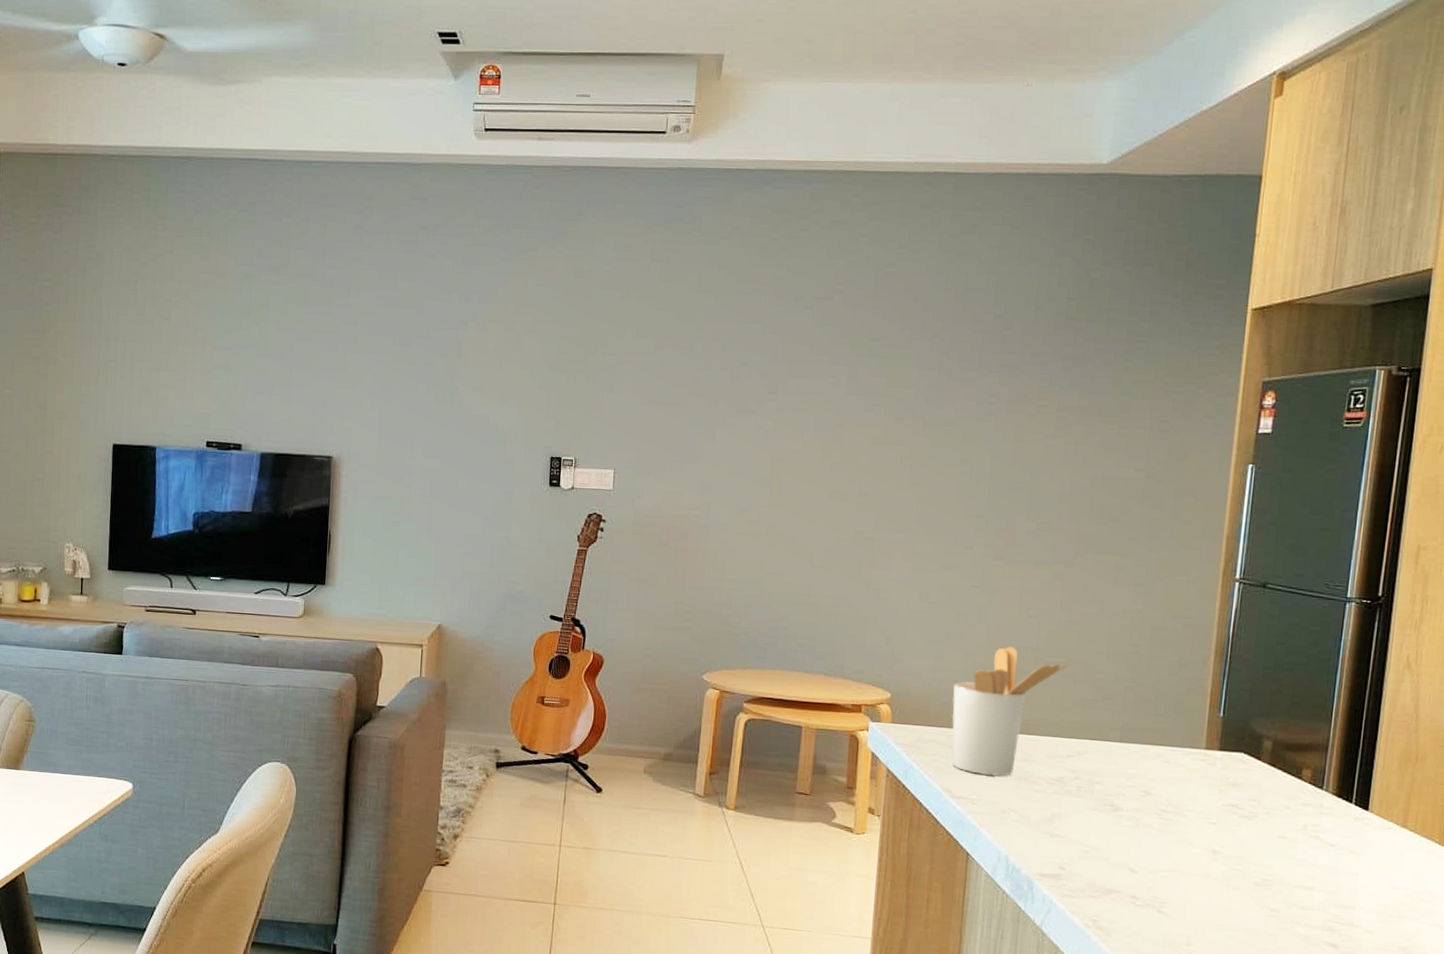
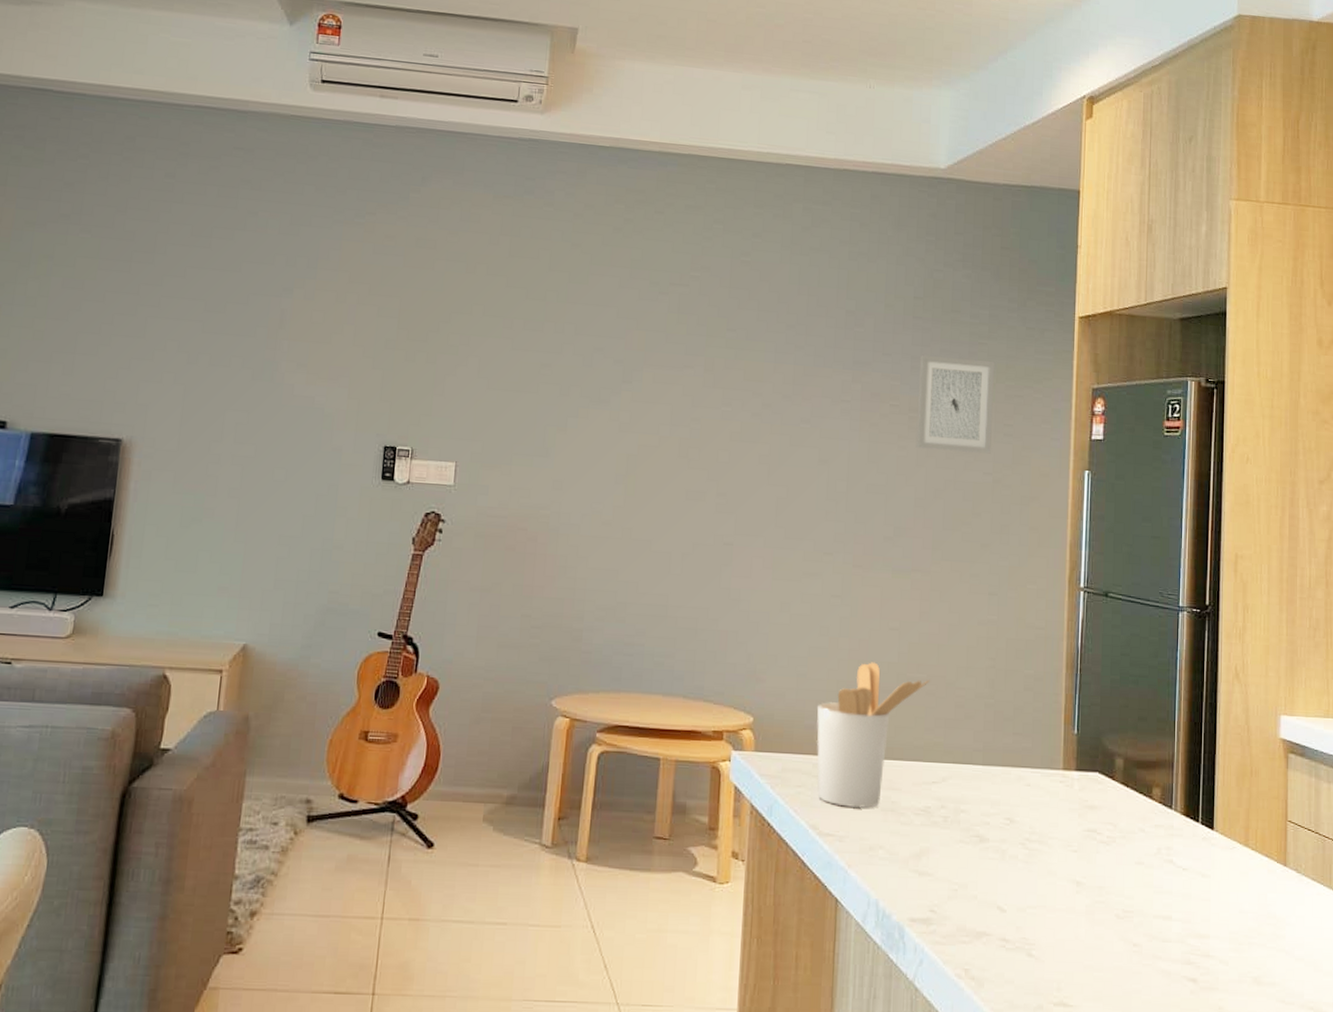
wall art: none [1063,355,1154,450] -> present [915,355,995,454]

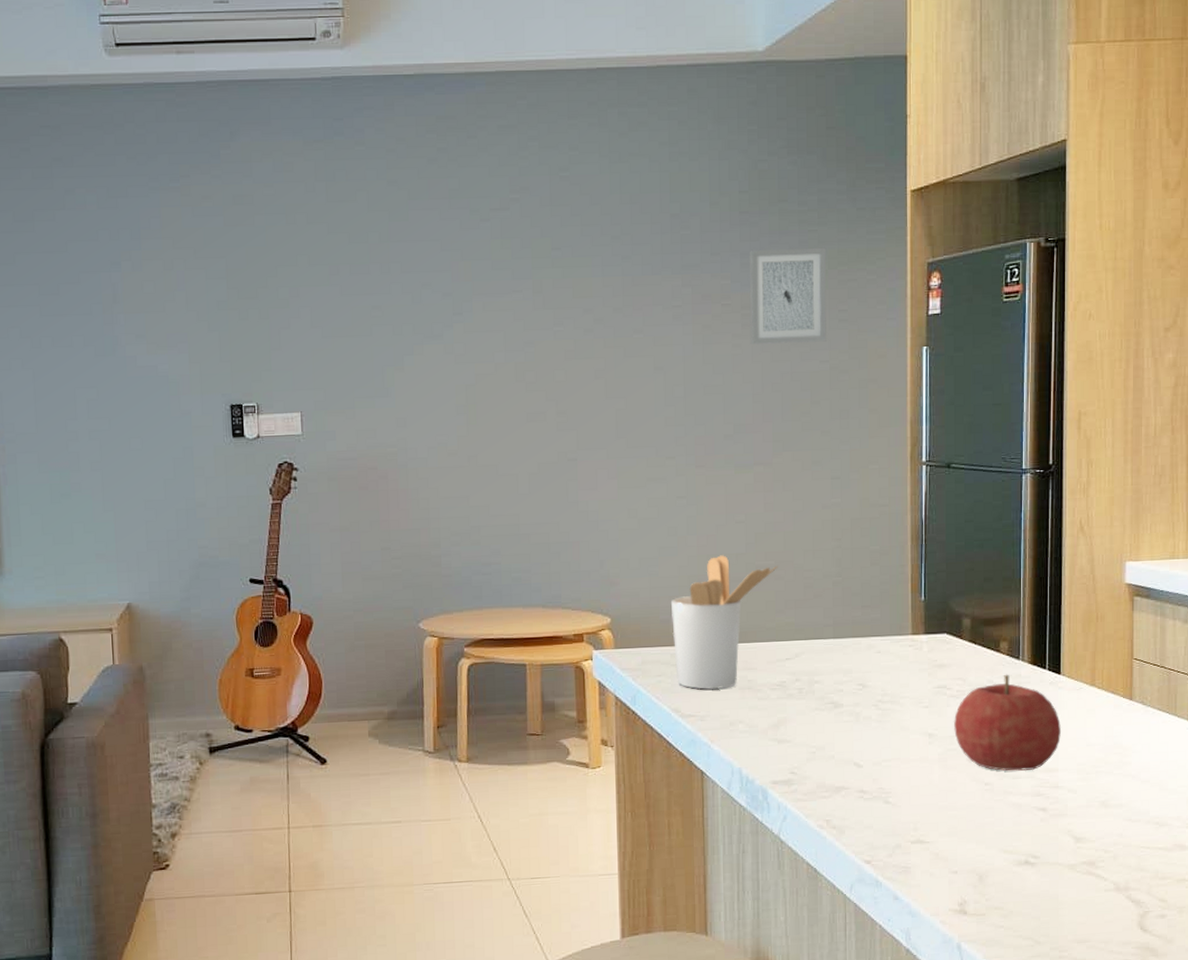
fruit: none [1103,823,1213,934] -> present [954,674,1061,771]

